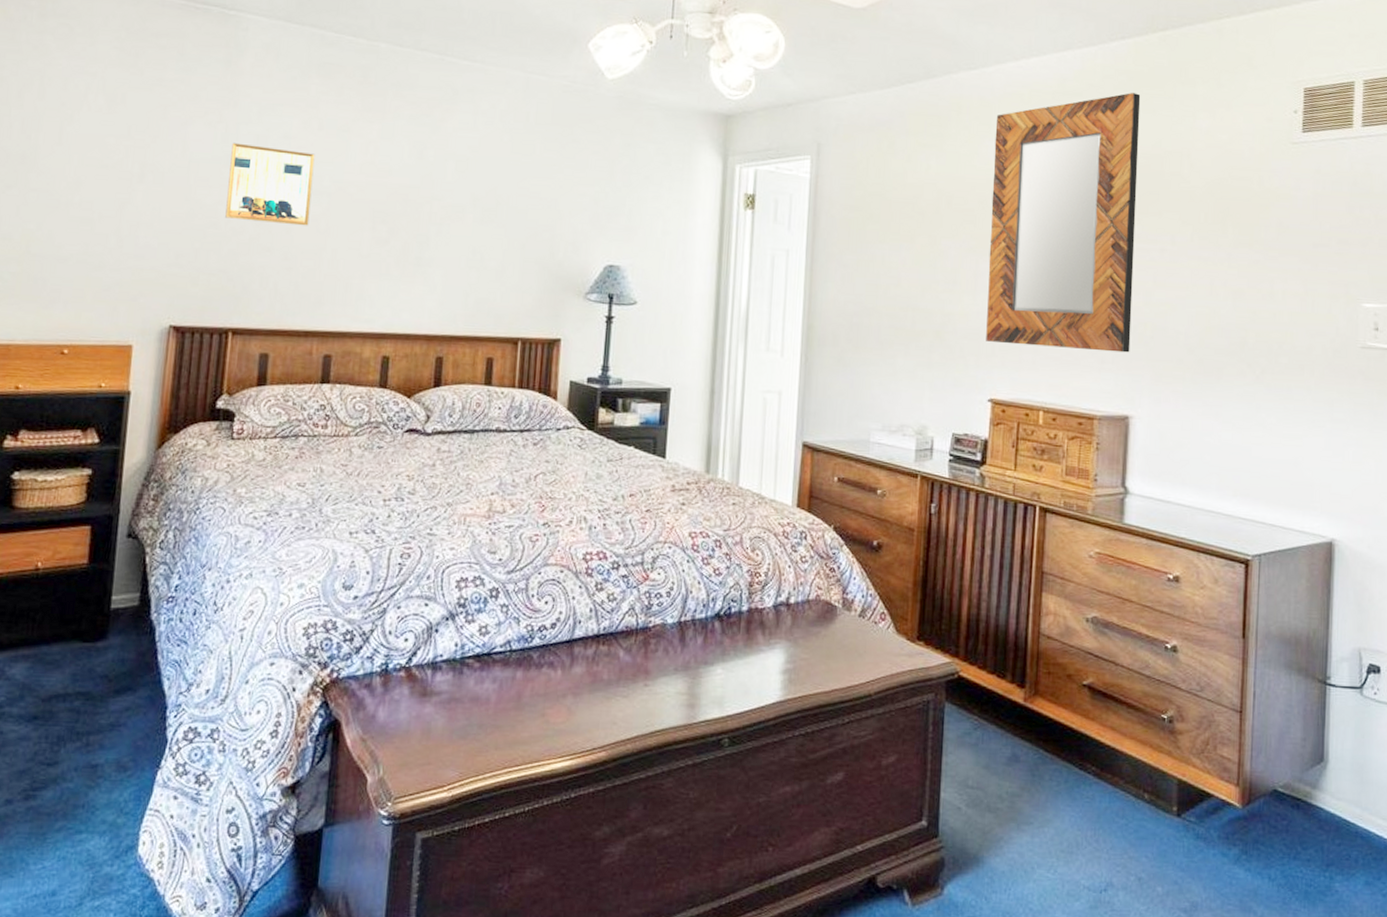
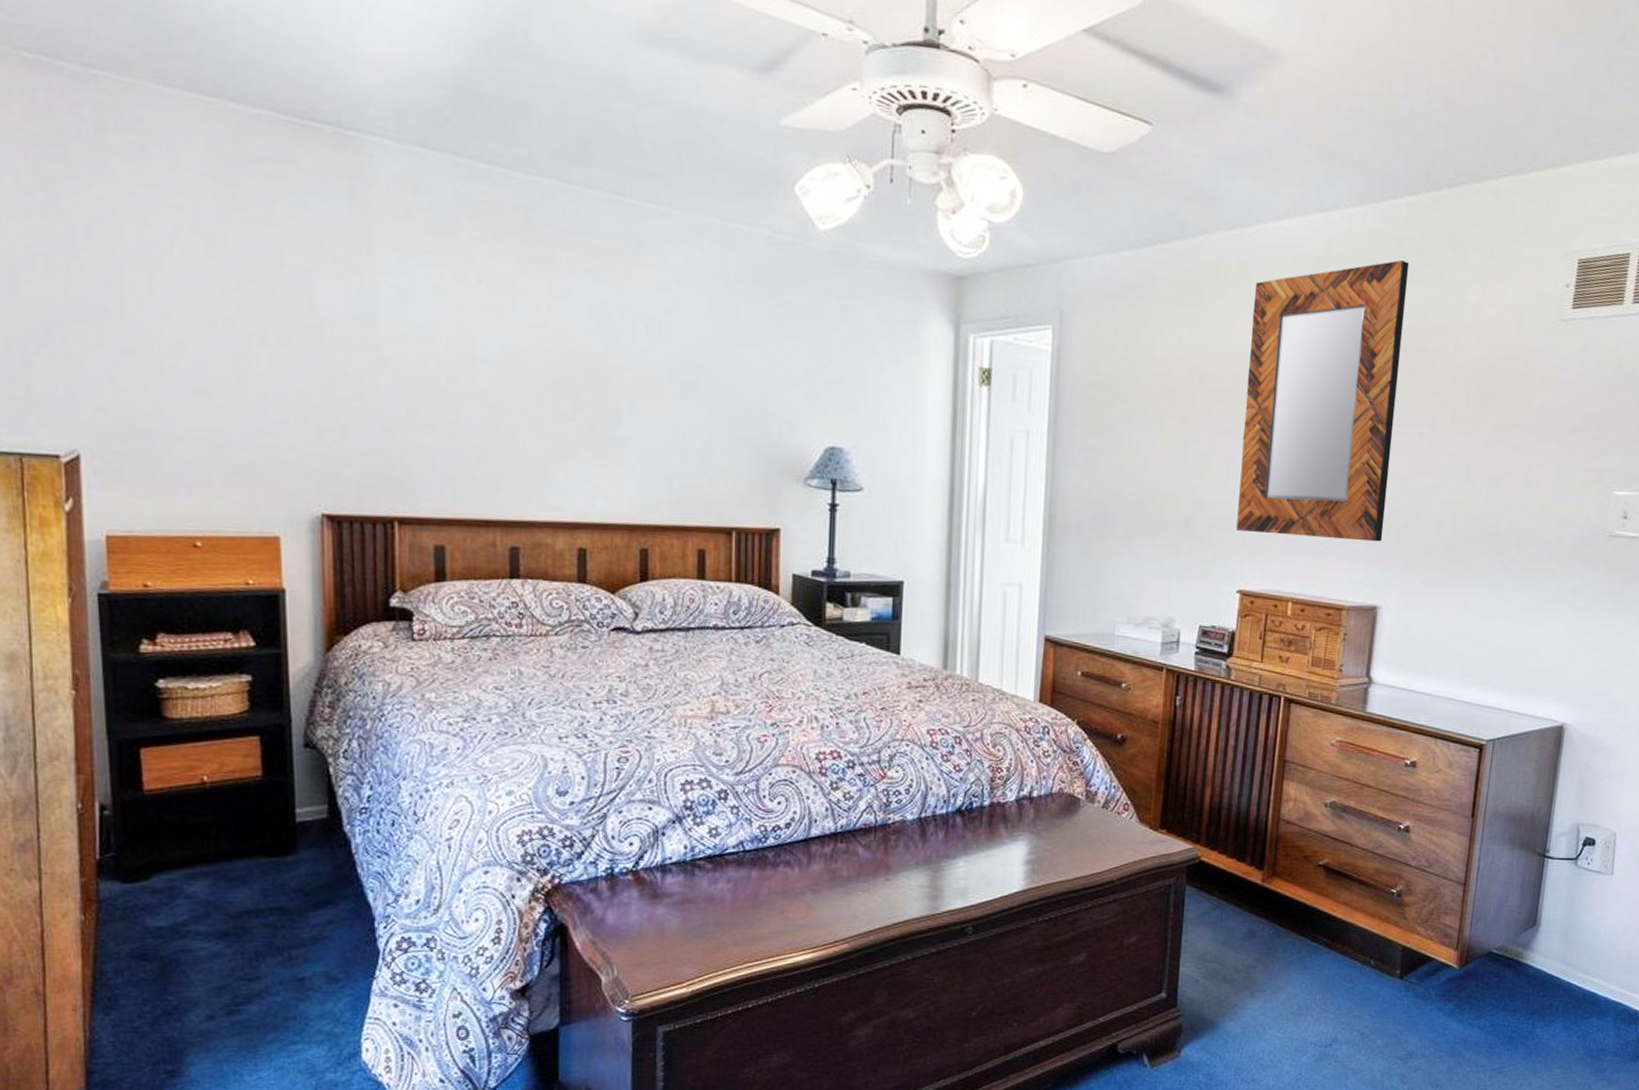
wall art: present [225,142,315,226] -> none [371,297,476,400]

